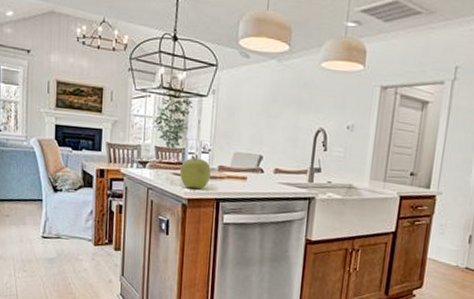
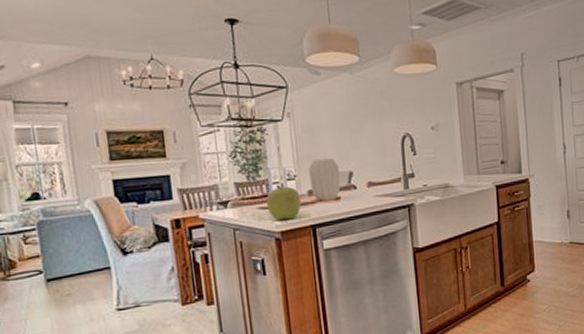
vase: none [221,138,251,180] -> present [308,158,341,203]

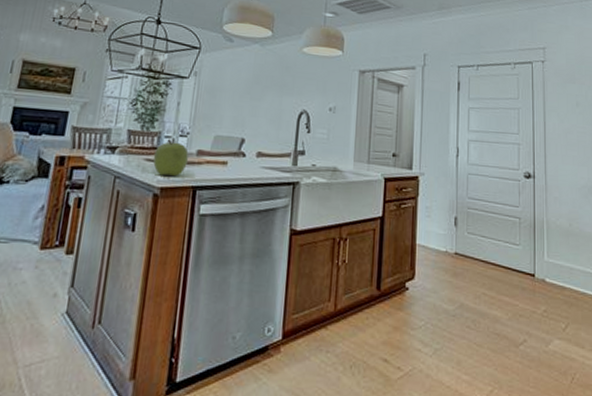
vase: present [308,158,341,203] -> none [200,120,233,165]

